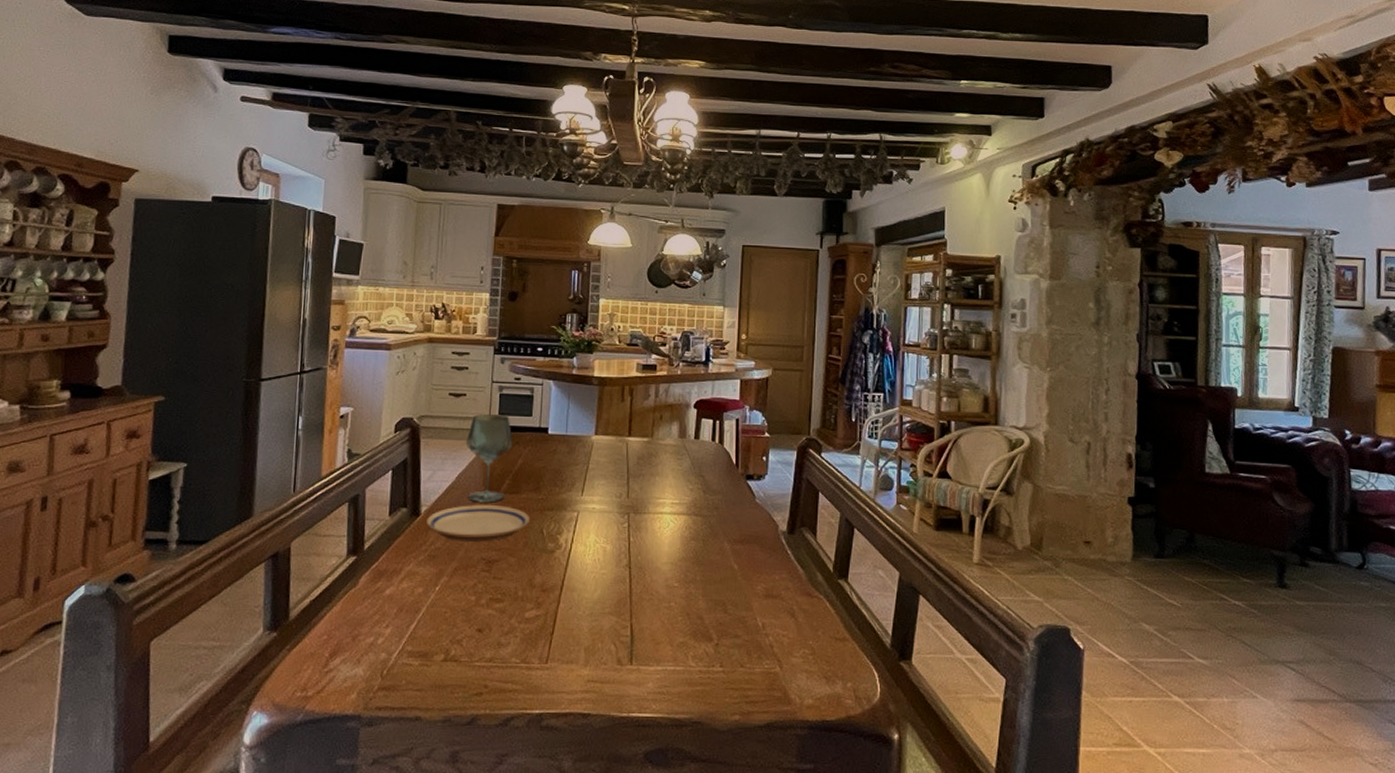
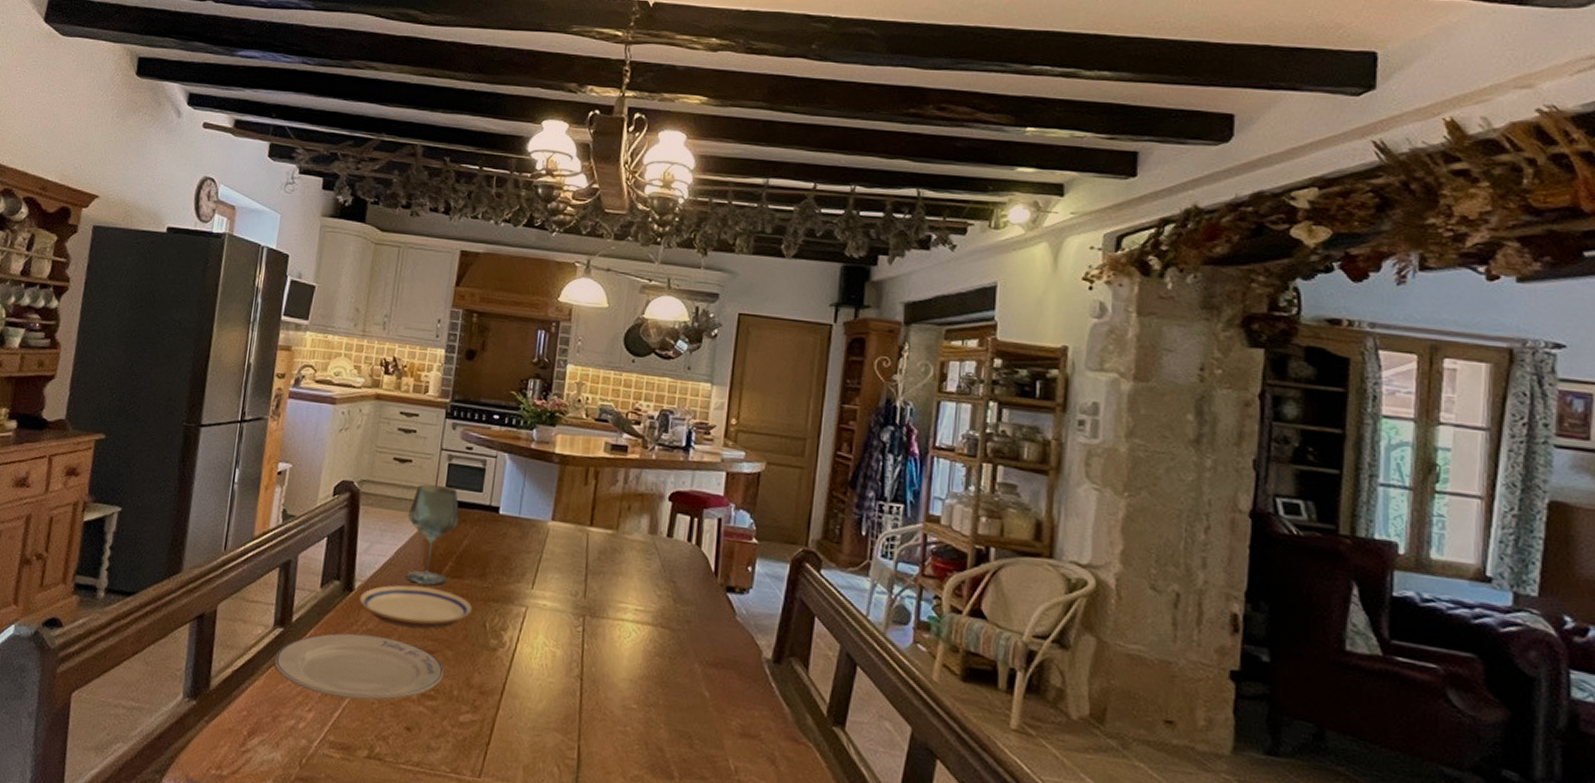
plate: none [350,552,508,611] -> present [274,632,444,701]

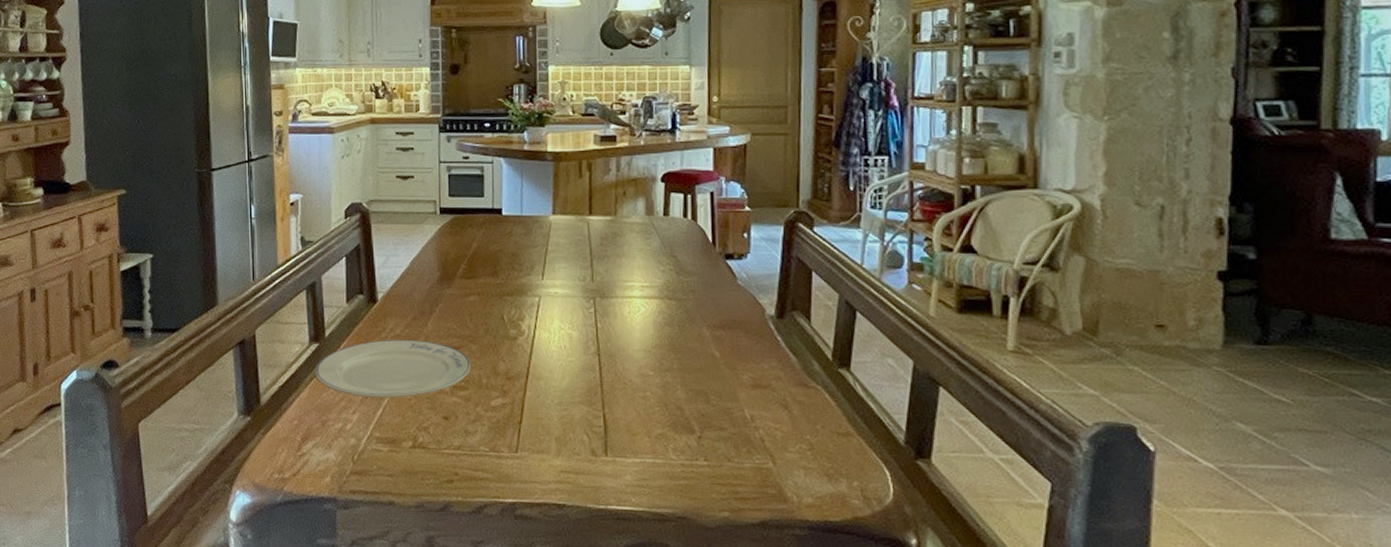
plate: present [359,585,472,629] -> none [384,291,488,329]
wine glass: present [406,484,460,586] -> none [417,196,466,288]

